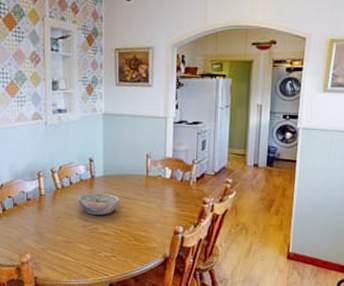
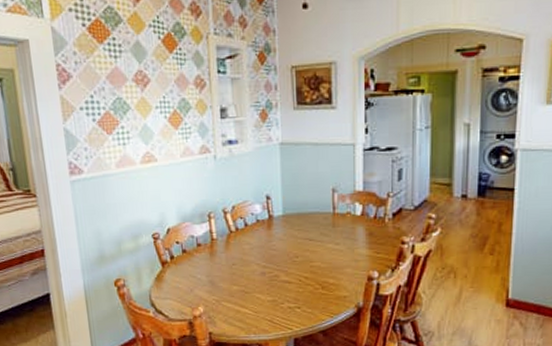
bowl: present [78,193,120,216] -> none [254,235,304,261]

